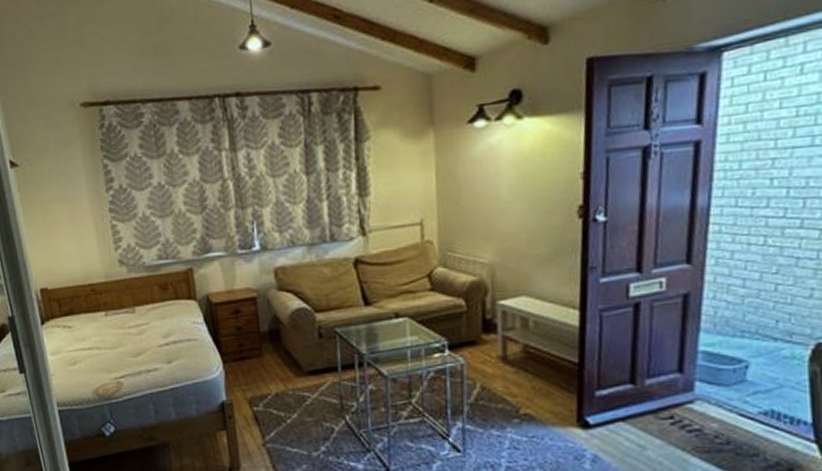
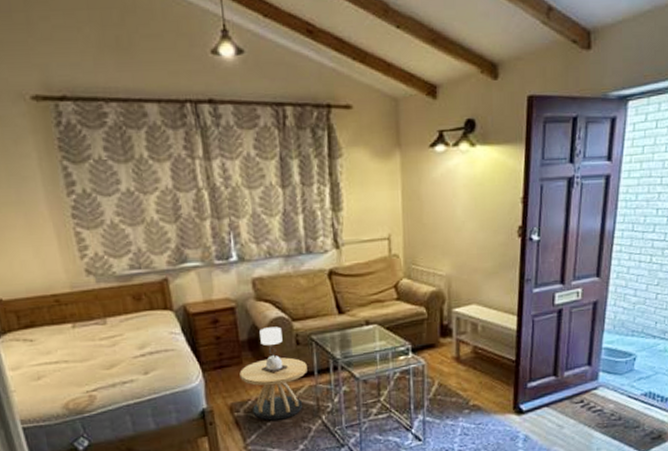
side table: none [260,318,330,418] -> present [239,326,307,421]

